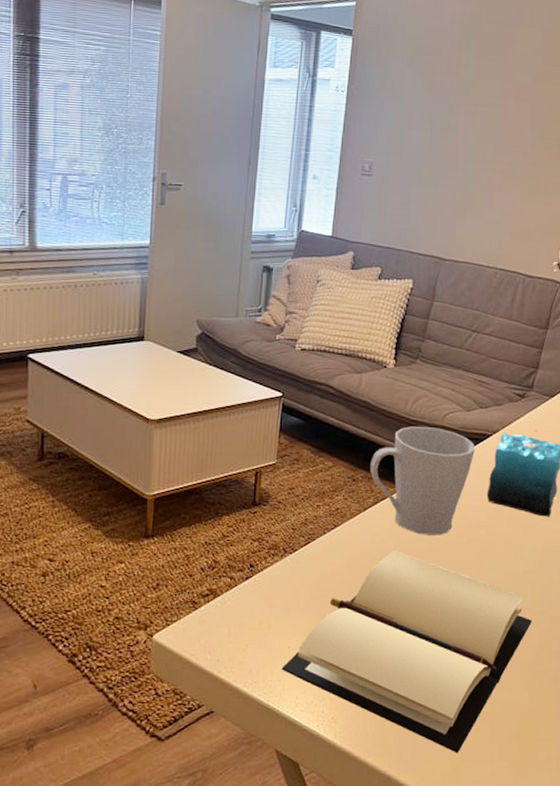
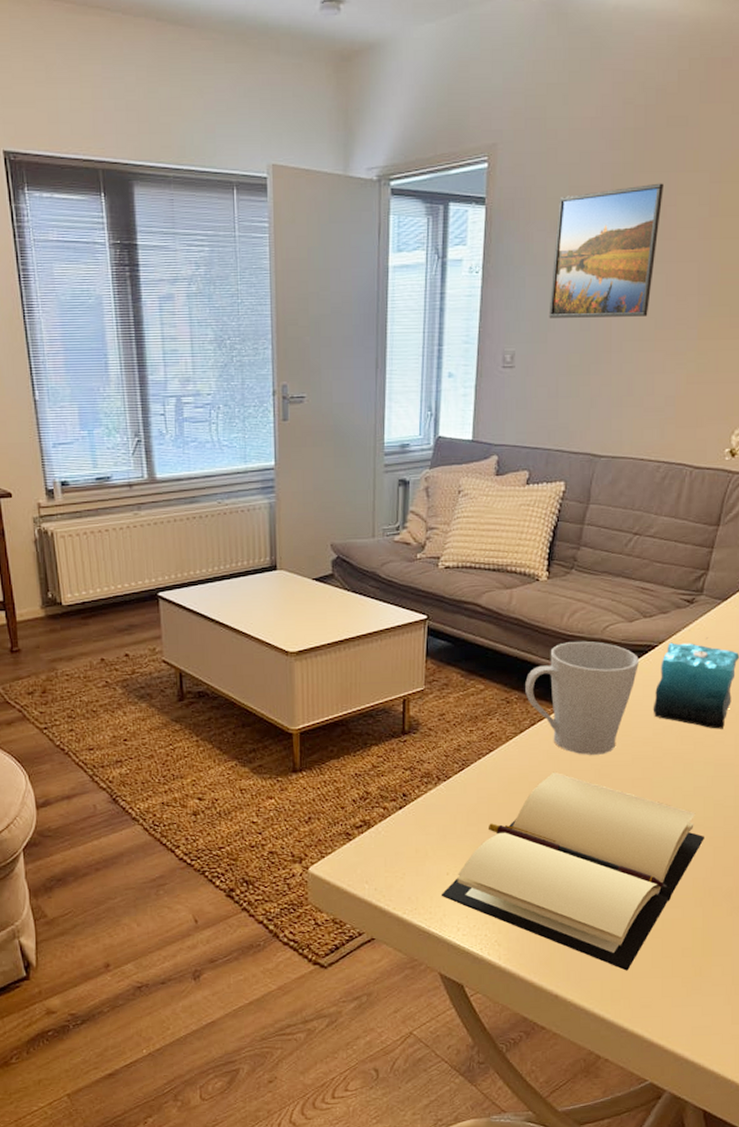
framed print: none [403,33,504,142] -> present [549,183,663,318]

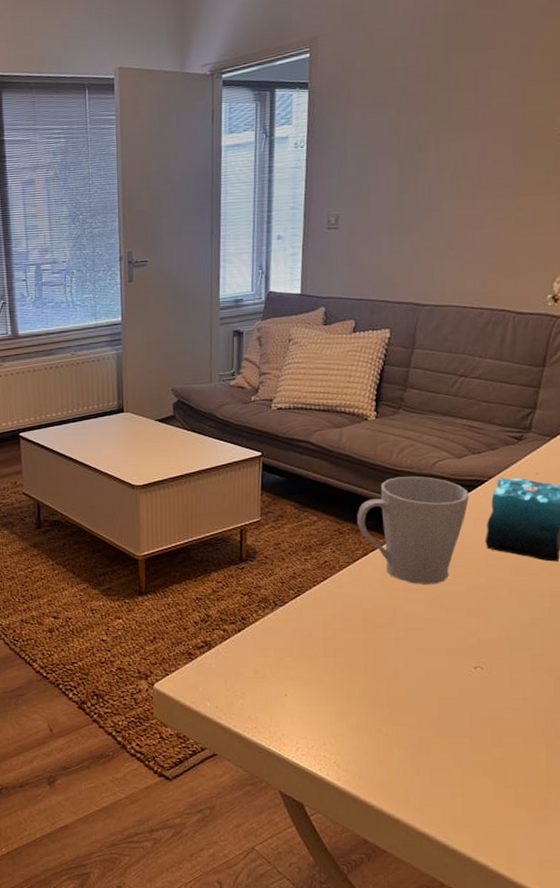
book: present [441,771,704,971] -> none [279,599,544,799]
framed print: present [549,183,663,318] -> none [370,59,476,184]

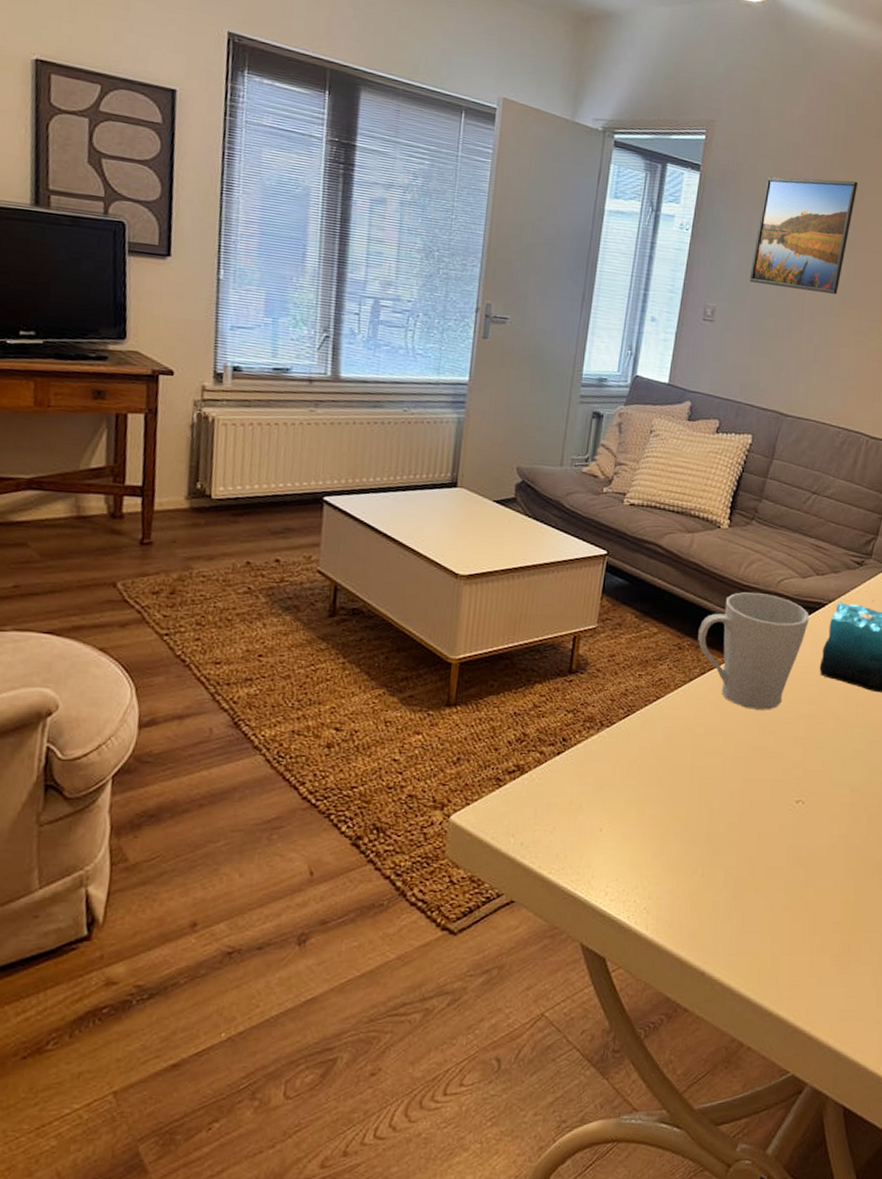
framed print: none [370,59,476,184] -> present [749,177,858,294]

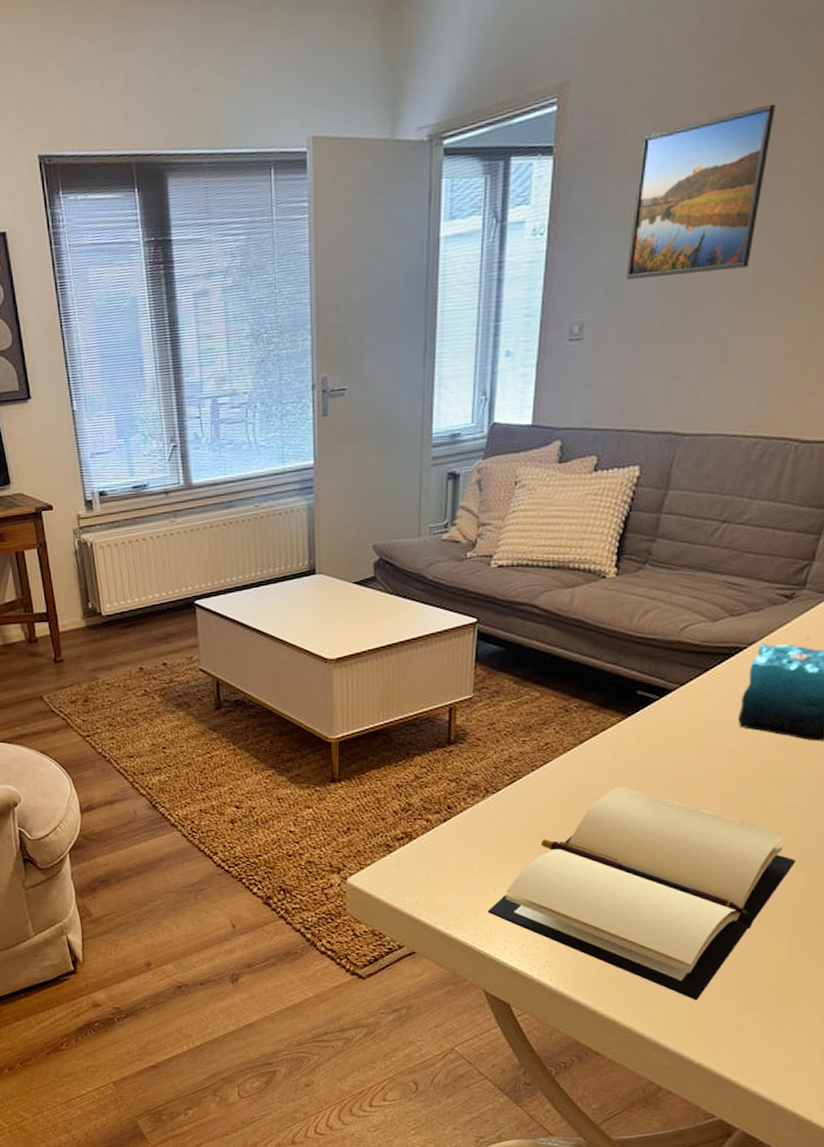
book: none [591,724,860,946] -> present [487,785,795,1000]
mug: present [698,592,810,710] -> none [587,643,724,768]

